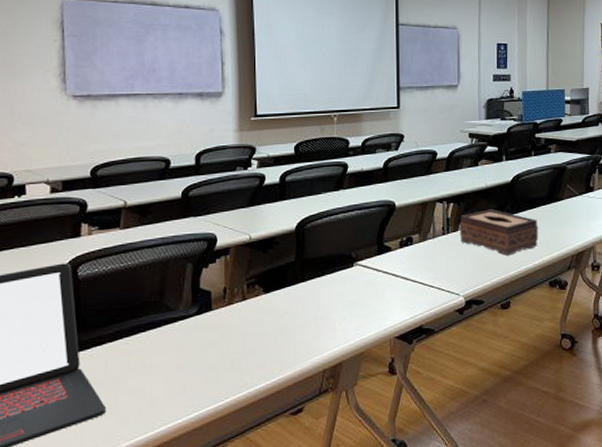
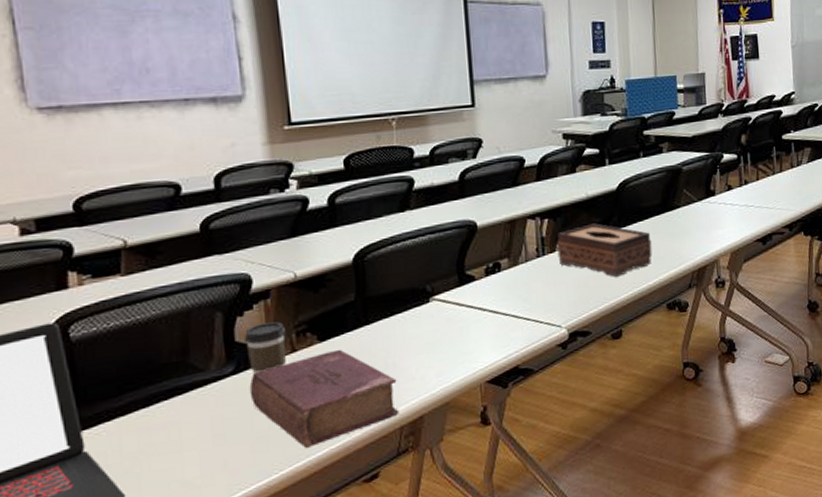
book: none [207,300,323,381] -> present [249,349,400,448]
coffee cup: none [208,274,239,316] -> present [245,322,287,374]

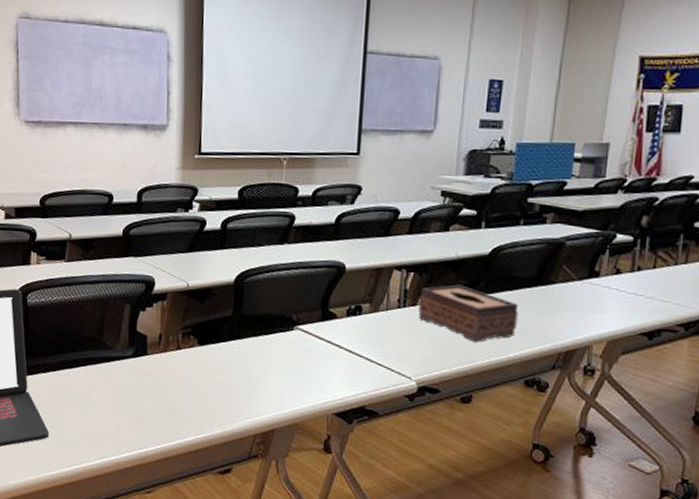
coffee cup: present [245,322,287,374] -> none [144,320,174,361]
book: present [249,349,400,448] -> none [142,355,257,432]

